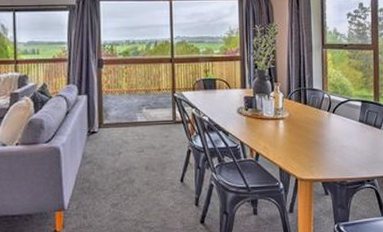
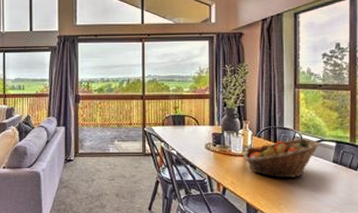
fruit basket: none [275,99,347,141] -> present [244,139,320,178]

